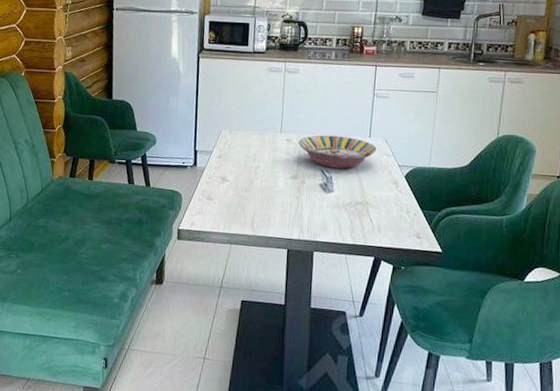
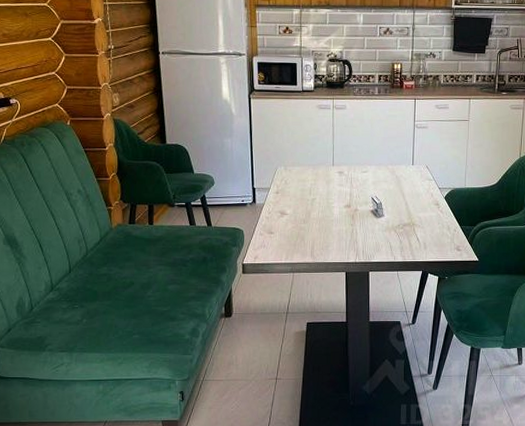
serving bowl: present [298,135,377,169] -> none [349,165,420,195]

